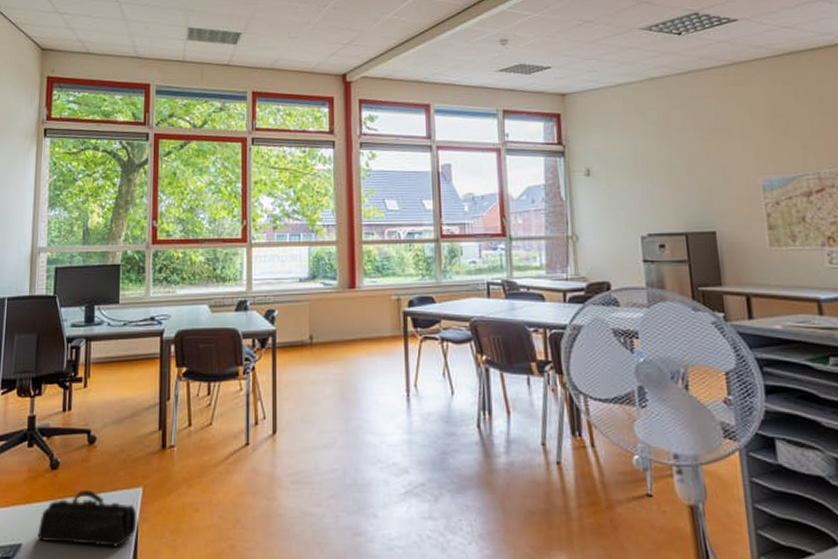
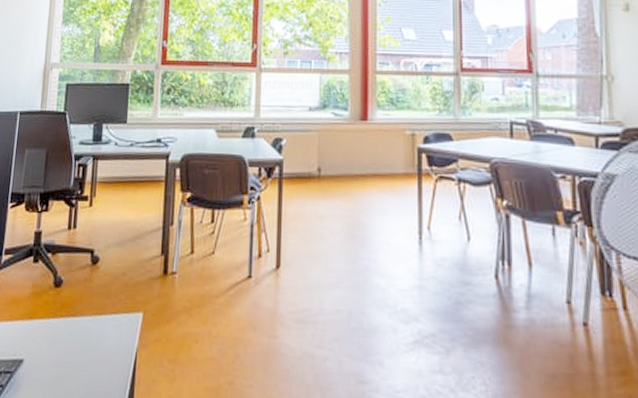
pencil case: present [37,489,137,547] -> none [38,310,137,372]

